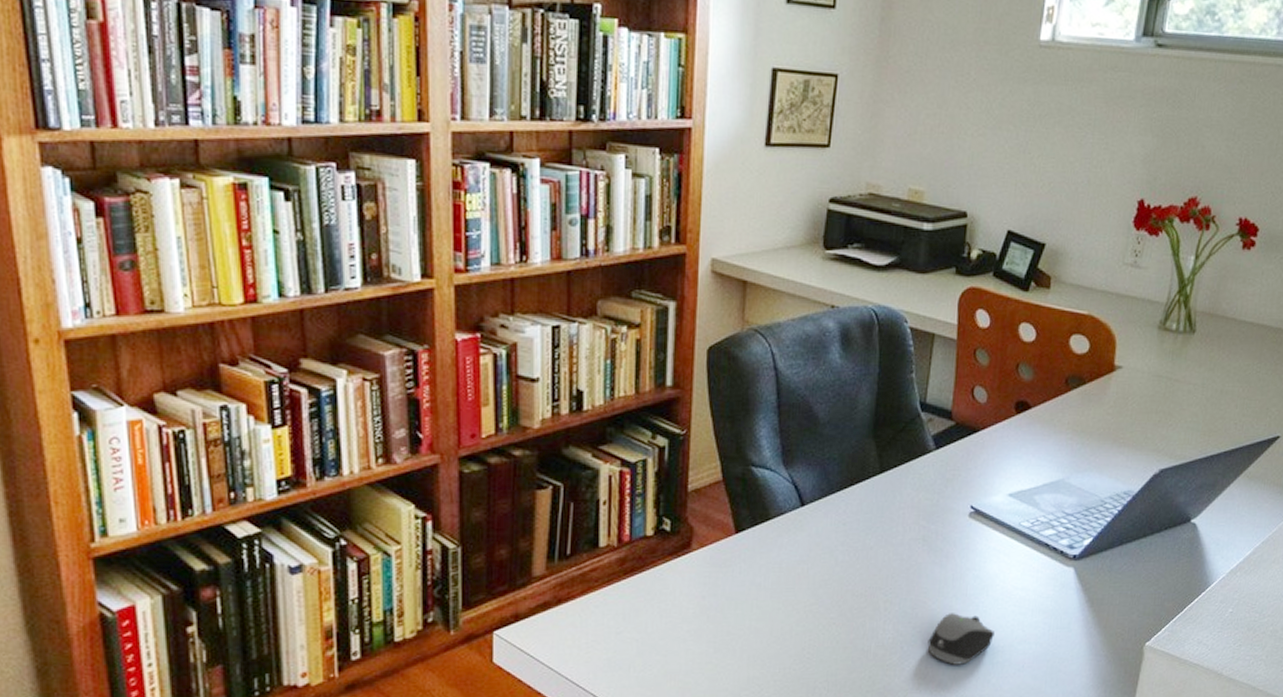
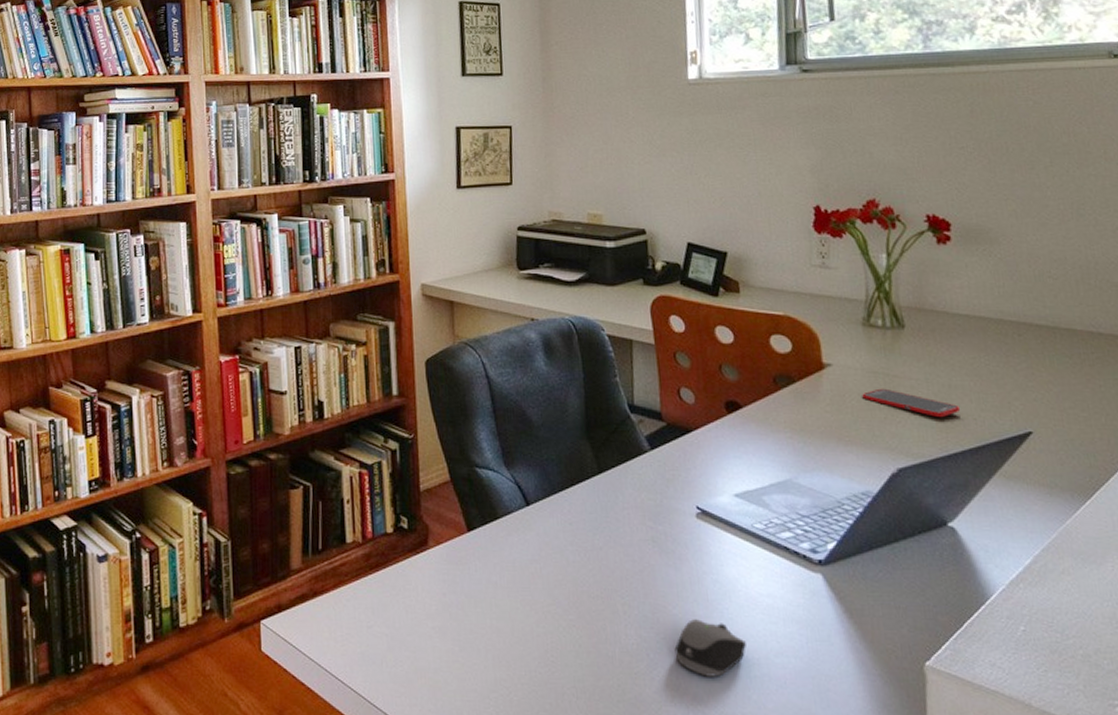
cell phone: none [1143,392,1226,422] -> present [862,388,961,418]

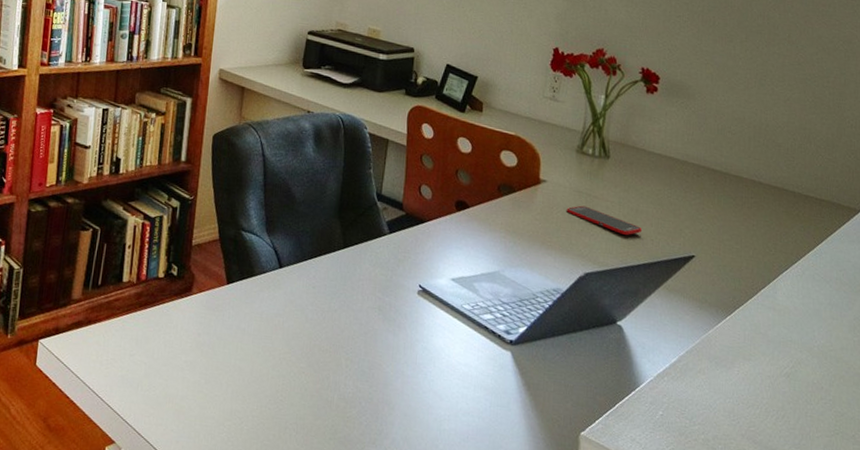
computer mouse: present [674,619,746,677] -> none [382,377,441,427]

